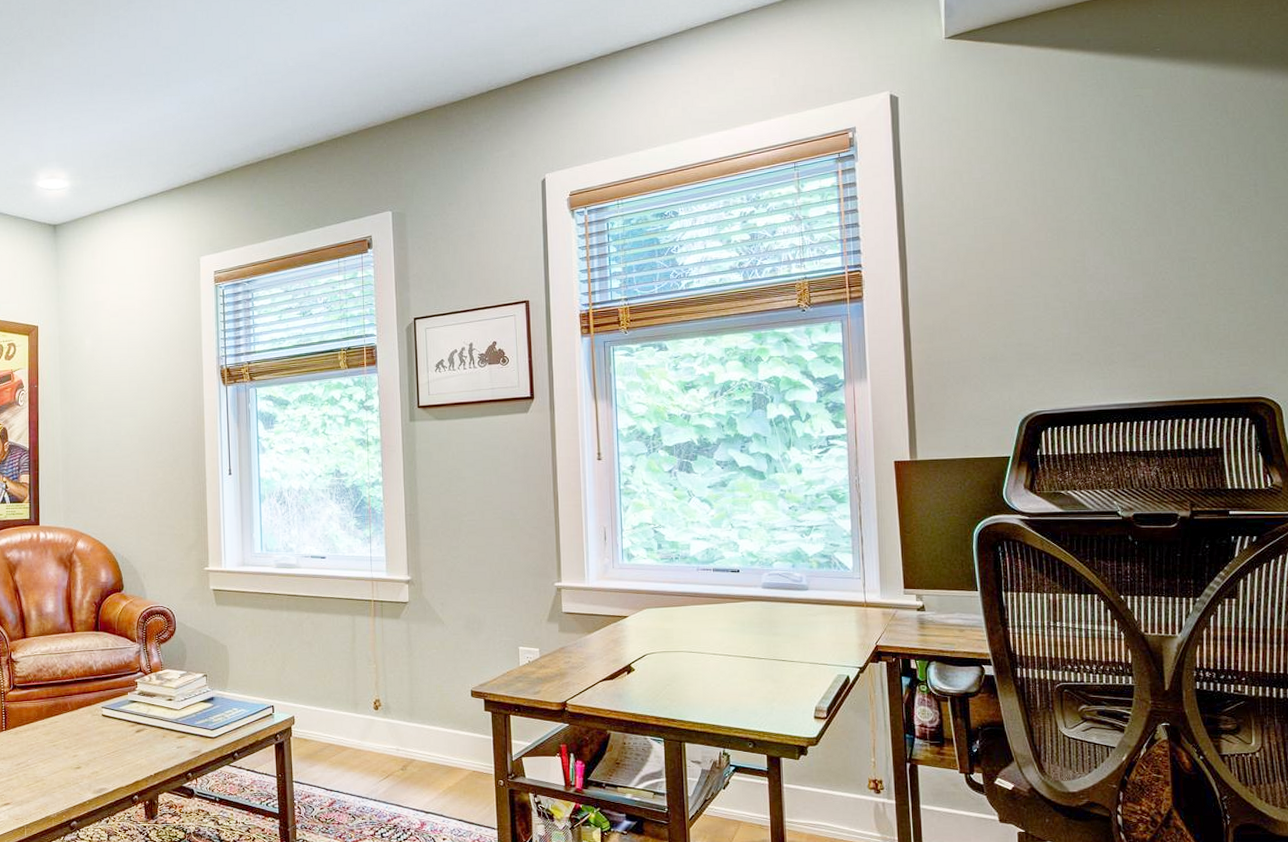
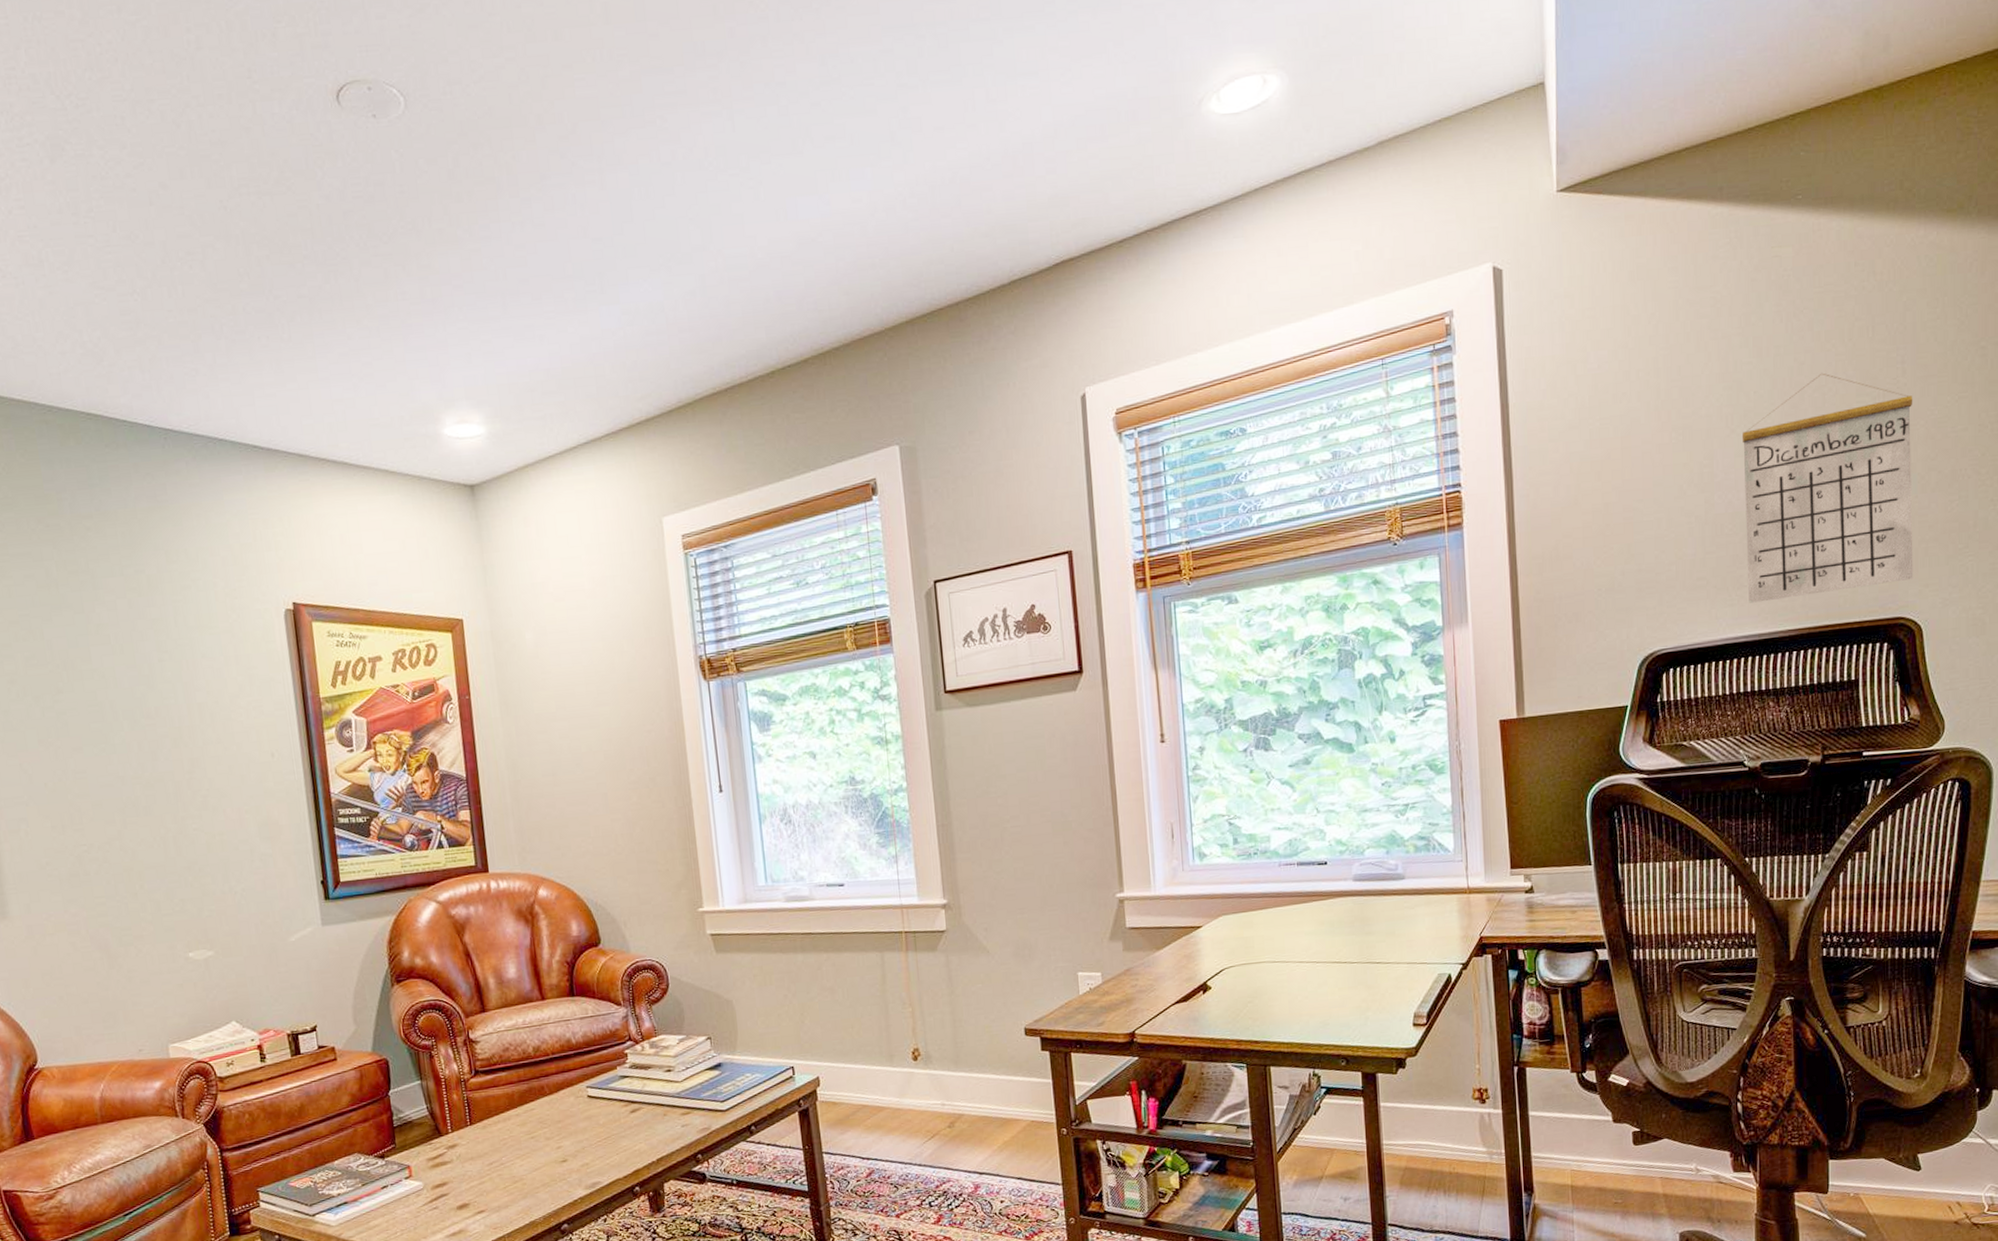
calendar: none [1110,190,1272,377] -> present [1741,373,1914,603]

